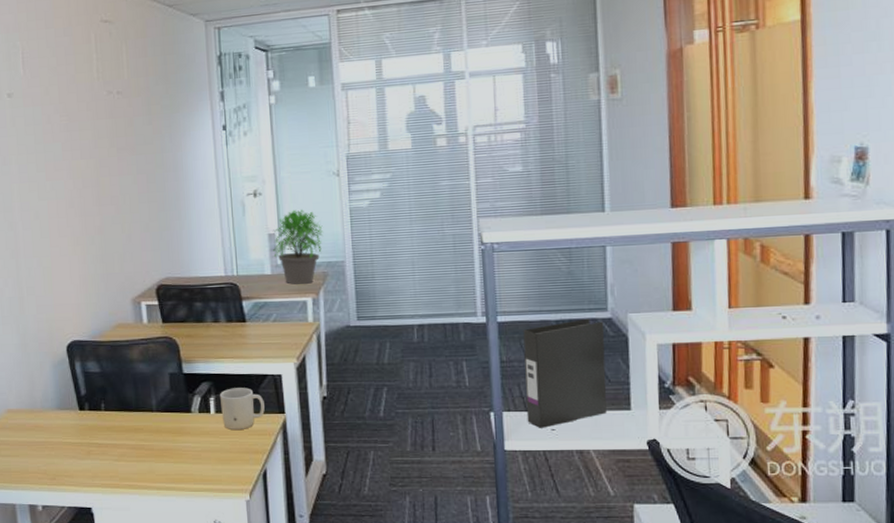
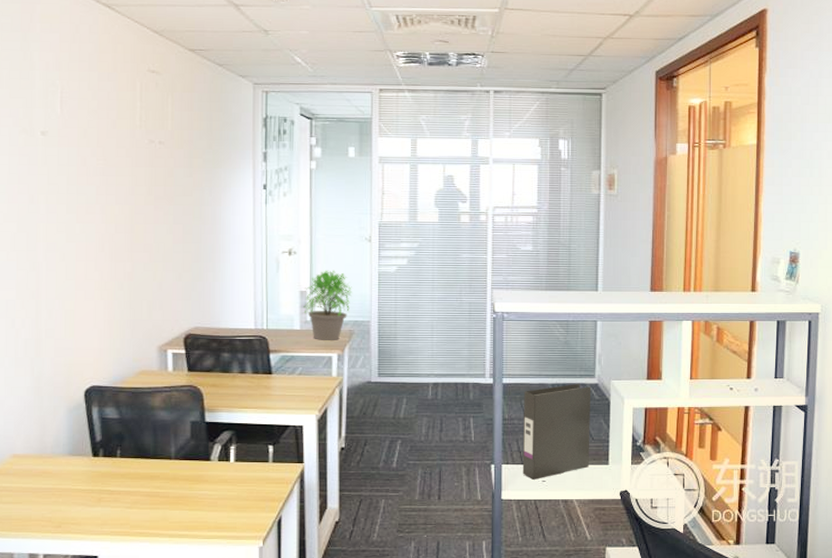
mug: present [219,387,265,431] -> none [240,437,284,479]

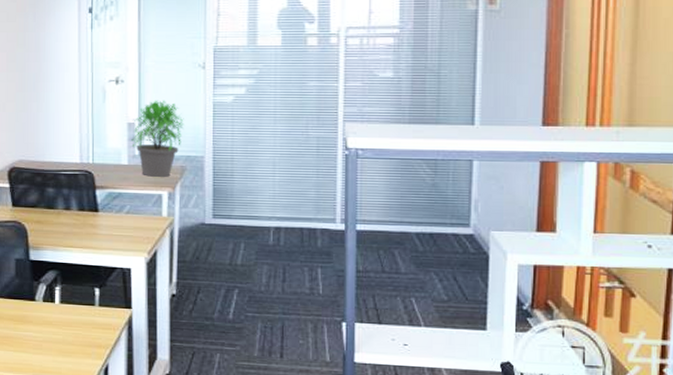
binder: present [522,383,592,480] -> none [379,233,465,342]

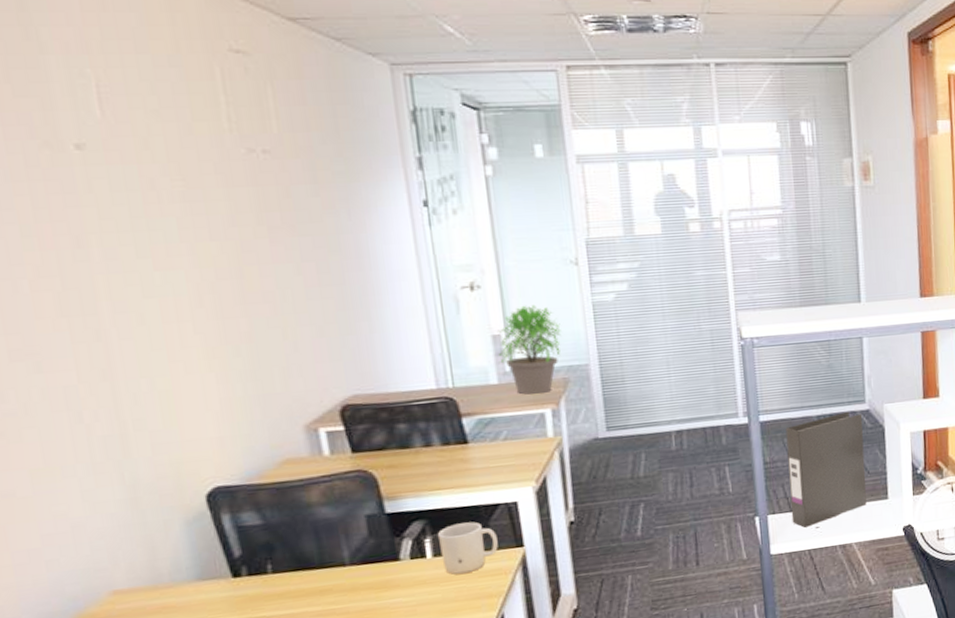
mug: none [65,278,111,323] -> present [437,521,498,575]
binder: none [379,233,465,342] -> present [785,411,867,528]

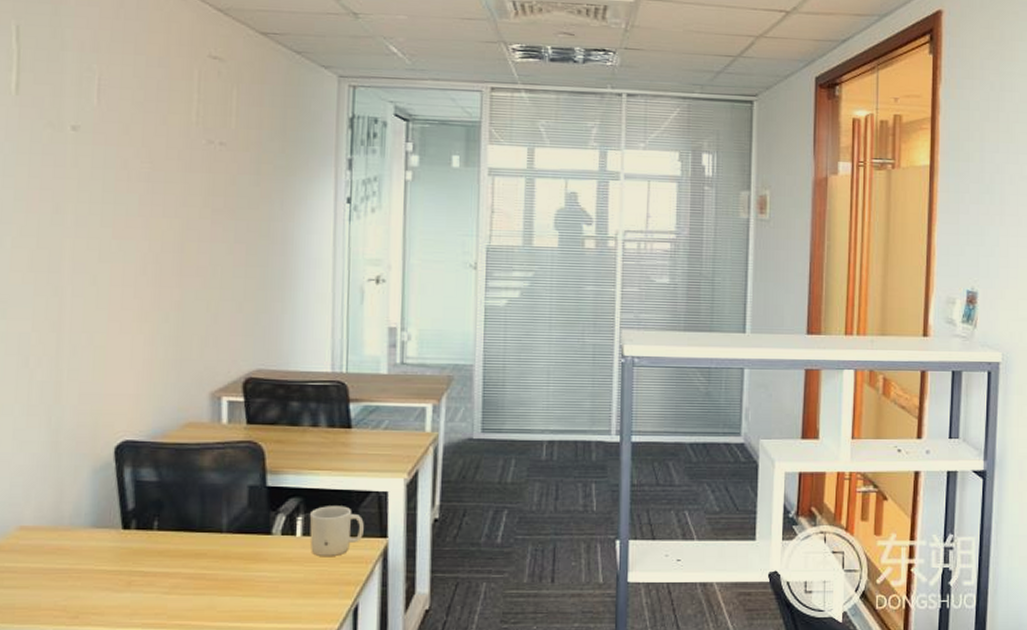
potted plant: present [498,304,562,395] -> none [392,302,453,388]
binder: present [785,411,867,528] -> none [653,442,737,558]

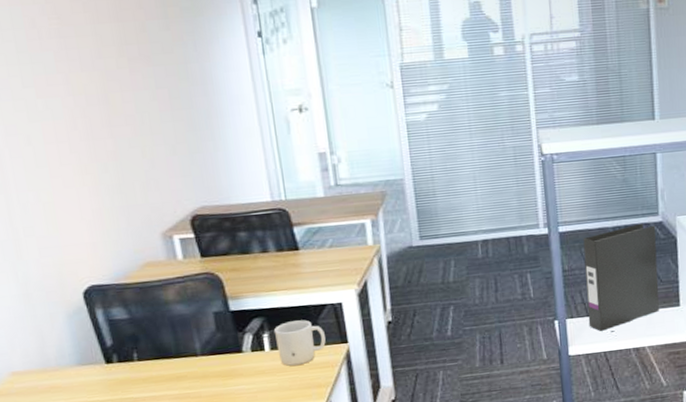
binder: none [653,442,737,558] -> present [583,223,659,331]

